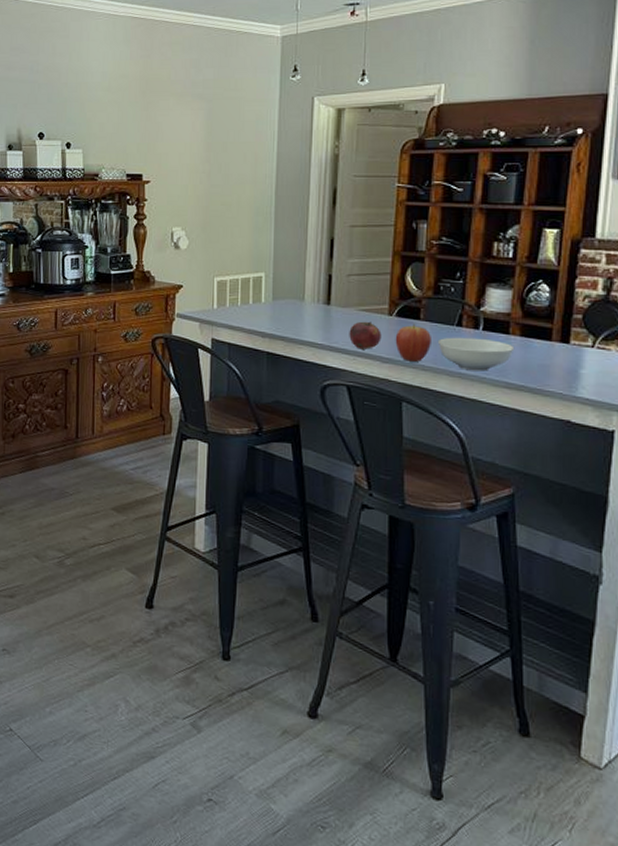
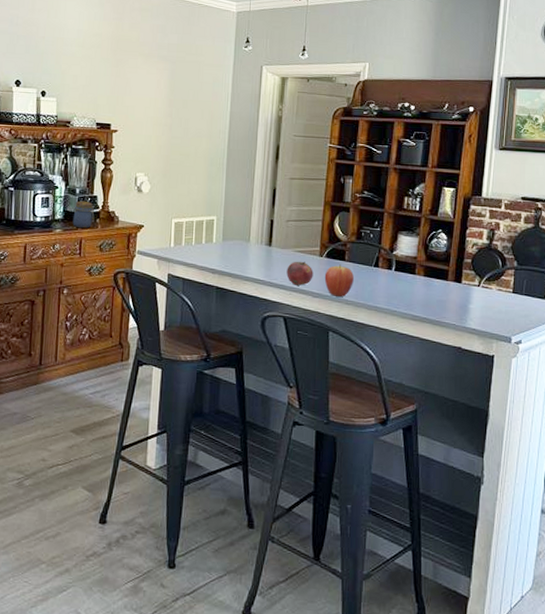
jar: none [105,260,129,291] -> present [72,200,95,229]
bowl: present [437,337,515,371] -> none [358,276,419,306]

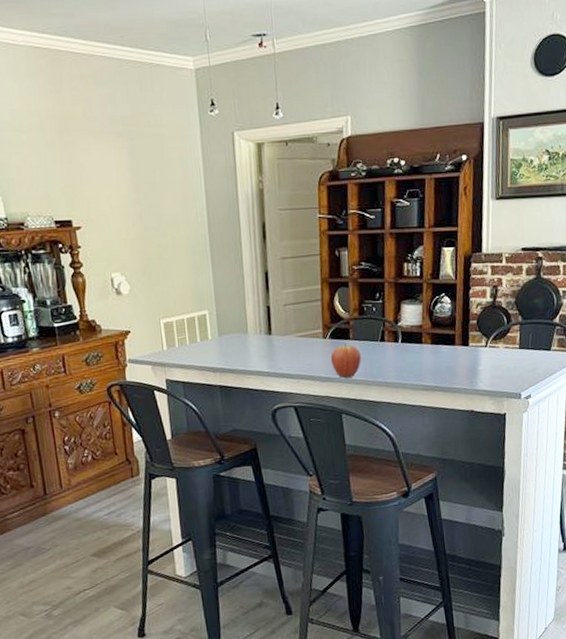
jar: present [72,200,95,229] -> none [48,312,74,344]
fruit: present [286,261,314,286] -> none [291,346,319,372]

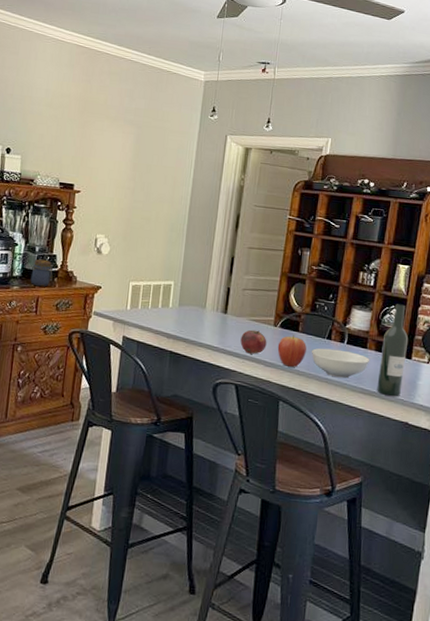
jar: none [48,312,74,344] -> present [30,259,54,287]
fruit: none [291,346,319,372] -> present [240,329,267,354]
bowl: none [366,349,428,379] -> present [311,348,370,378]
wine bottle: none [437,290,464,387] -> present [377,304,409,396]

